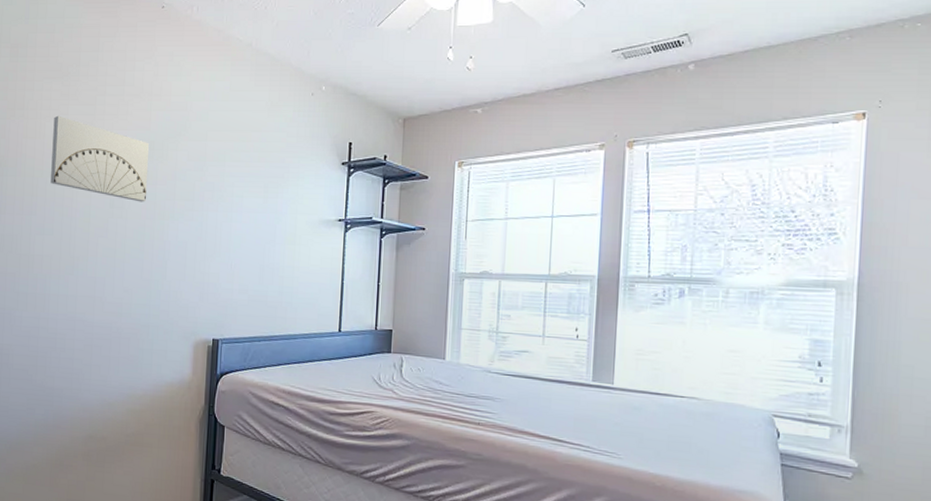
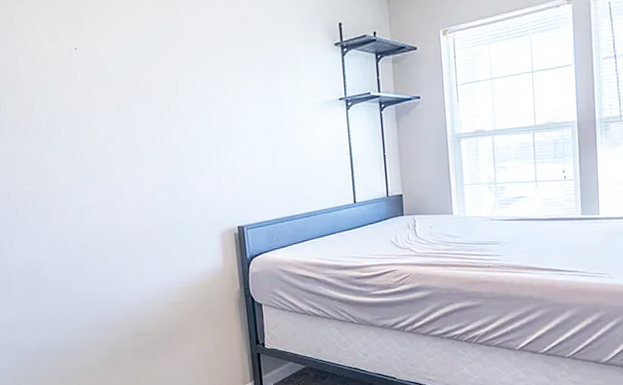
wall art: present [50,115,149,202] -> none [41,27,150,106]

